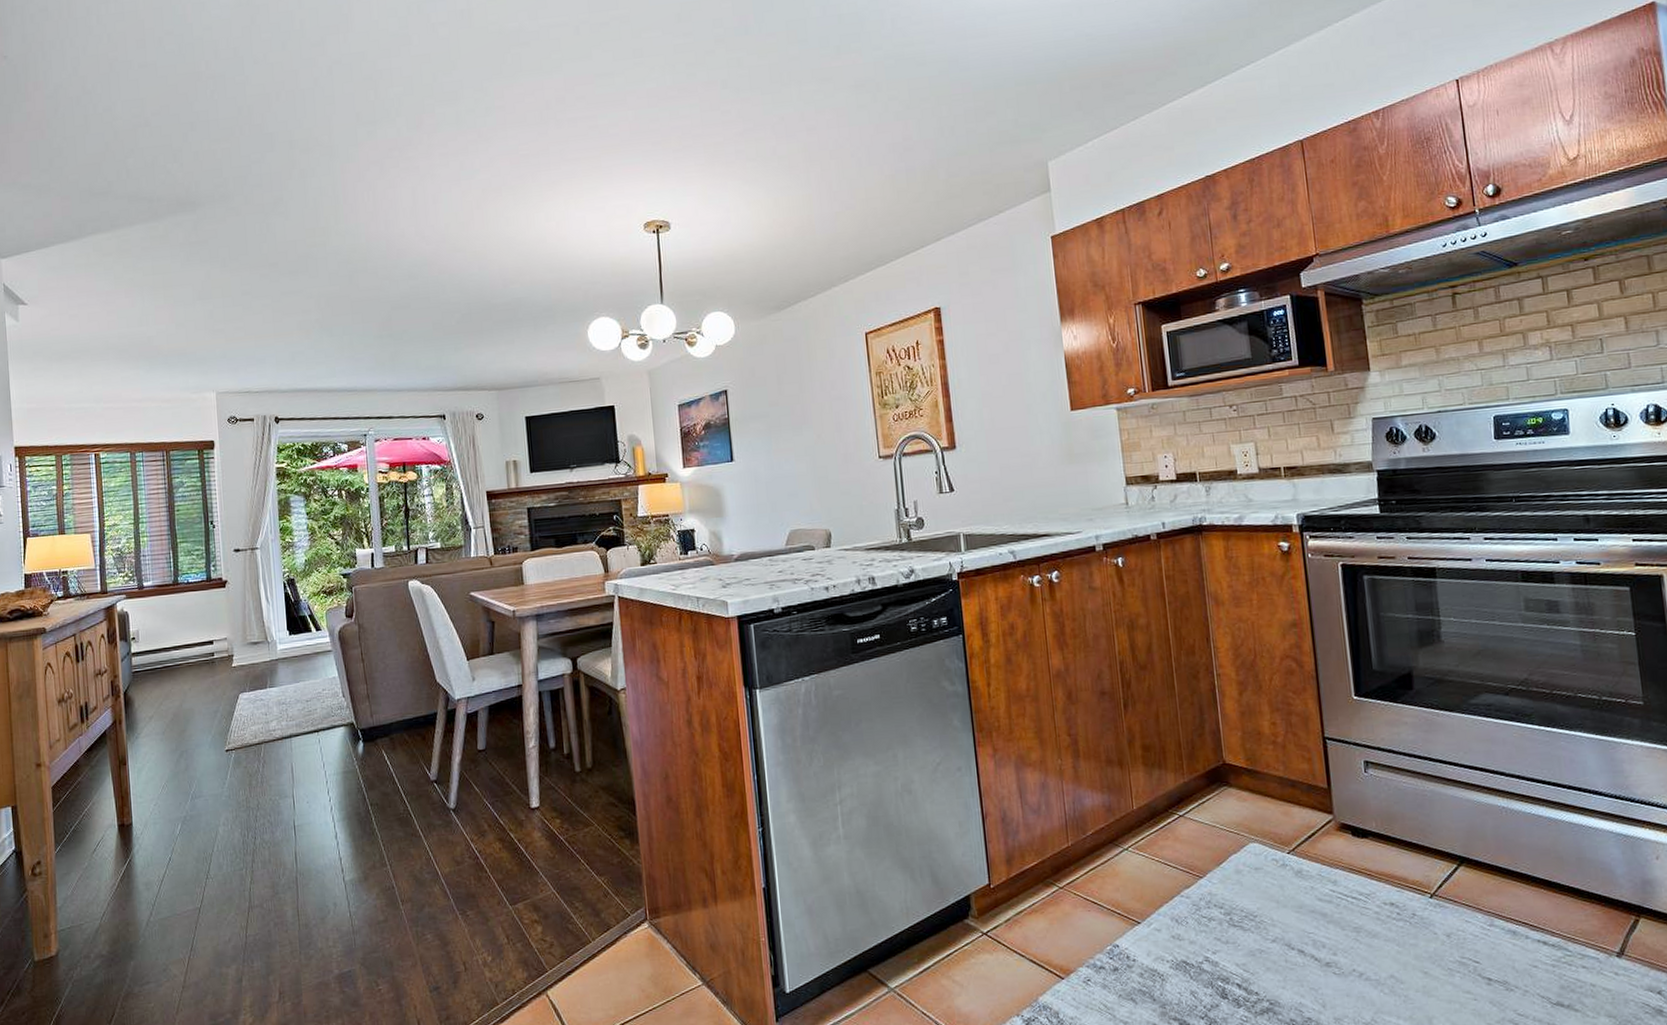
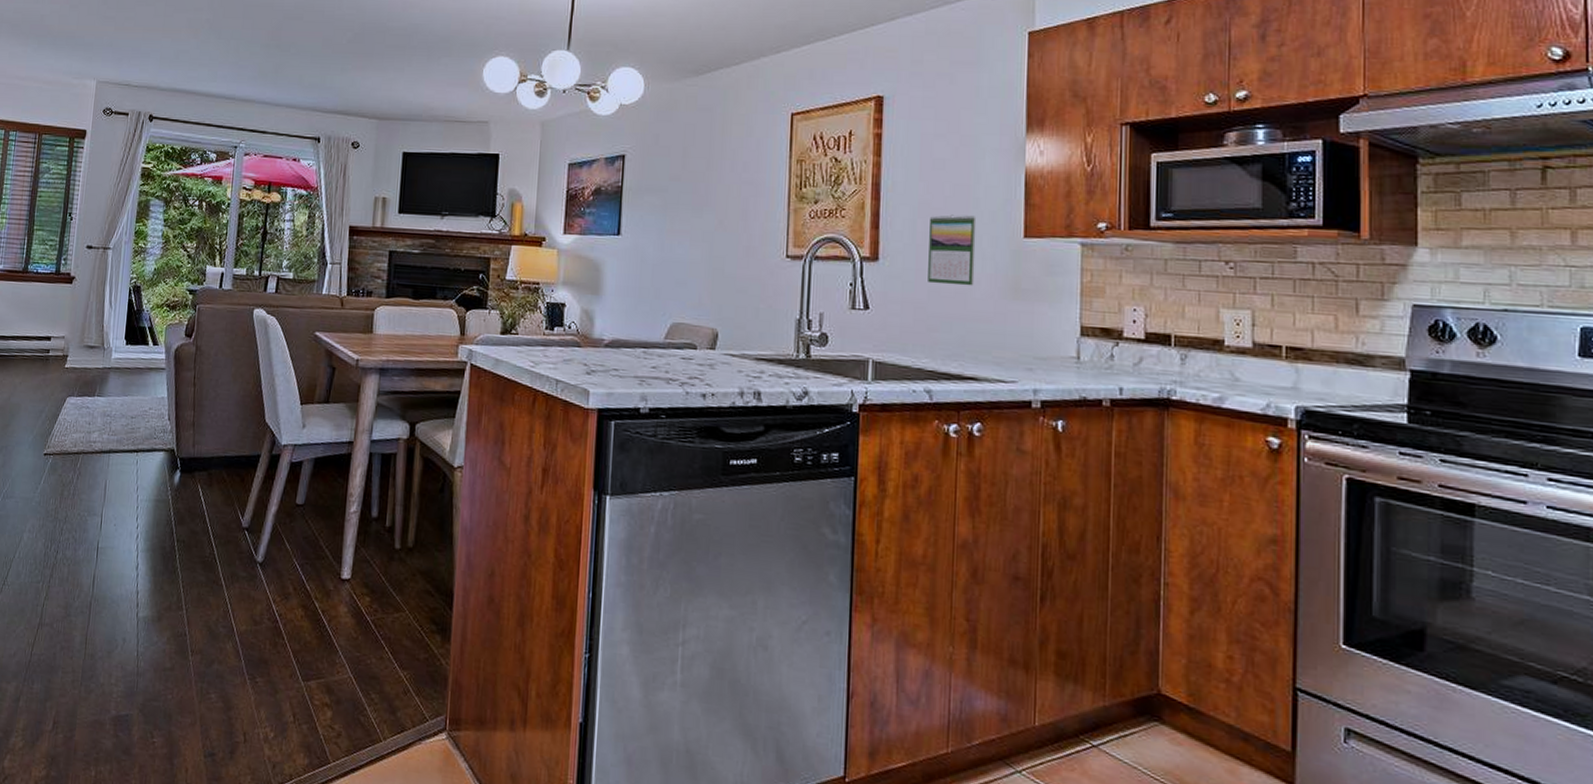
calendar: none [993,398,1037,461] -> present [928,214,977,286]

